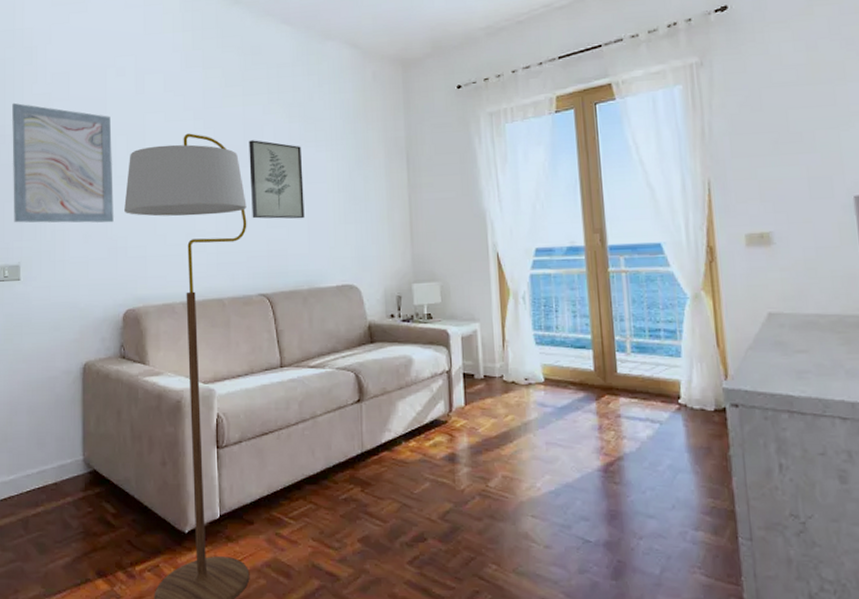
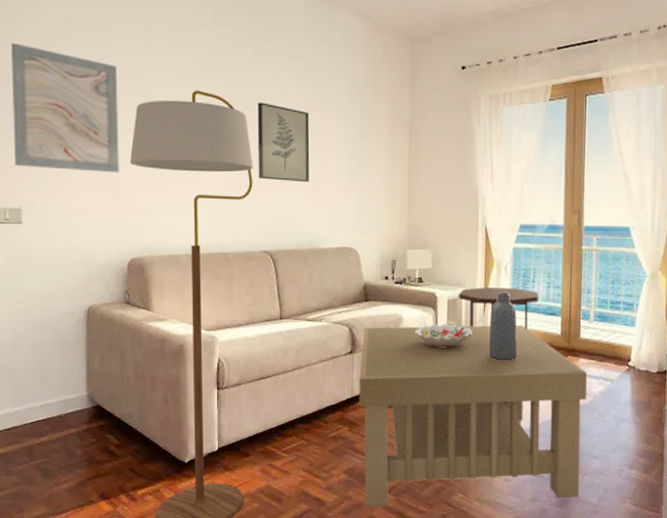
coffee table: none [369,361,637,584] -> present [359,324,588,508]
decorative bowl: none [427,364,492,390] -> present [414,324,472,347]
side table: none [473,320,564,367] -> present [459,287,538,330]
vase: none [510,326,545,405] -> present [488,293,517,362]

